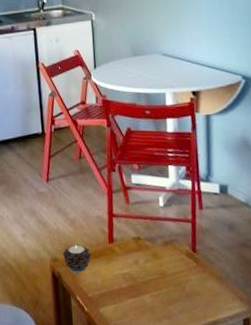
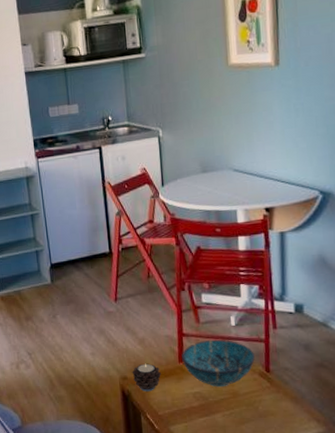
decorative bowl: none [112,220,182,268] -> present [182,339,255,388]

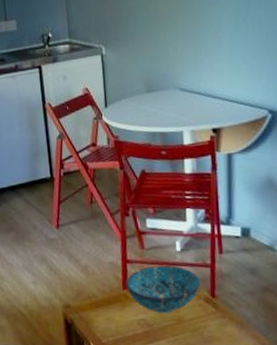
candle: present [132,363,161,391] -> none [75,291,105,320]

